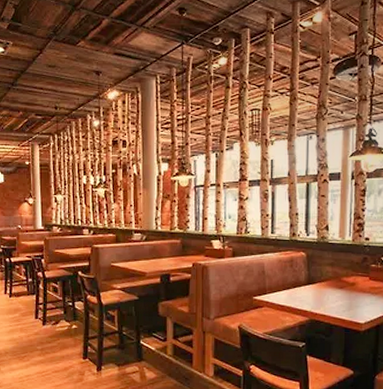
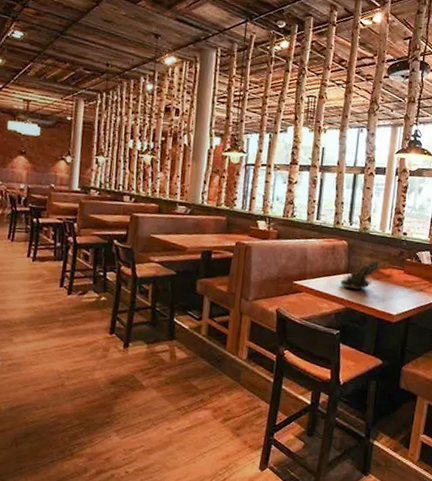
succulent plant: none [302,267,344,301] -> present [340,258,381,291]

